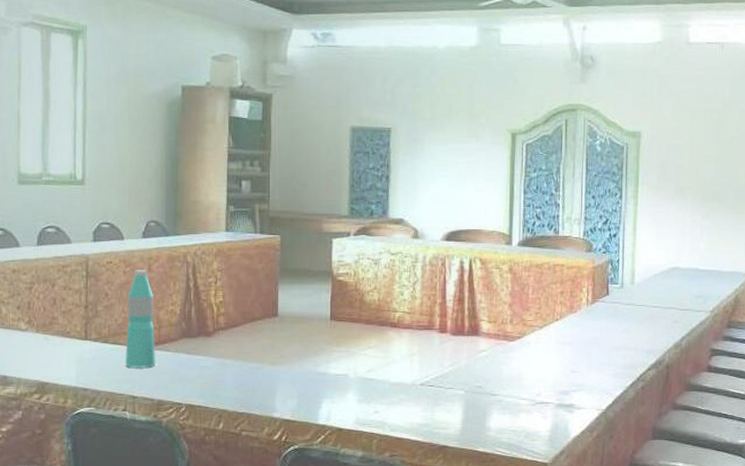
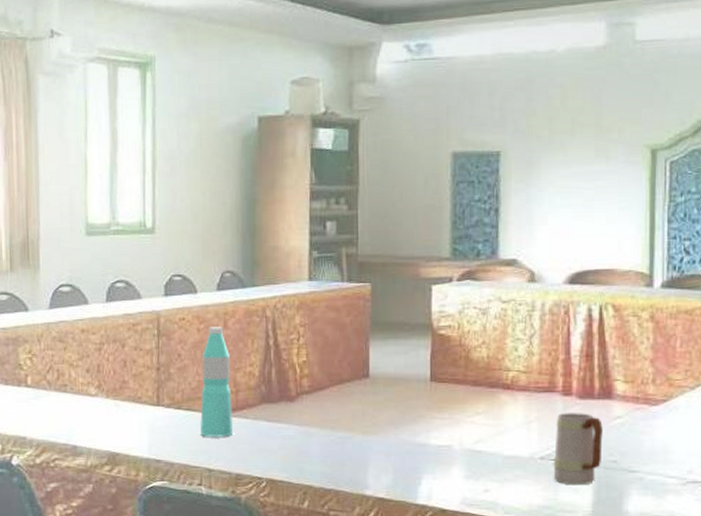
mug: none [431,347,471,407] -> present [553,413,603,486]

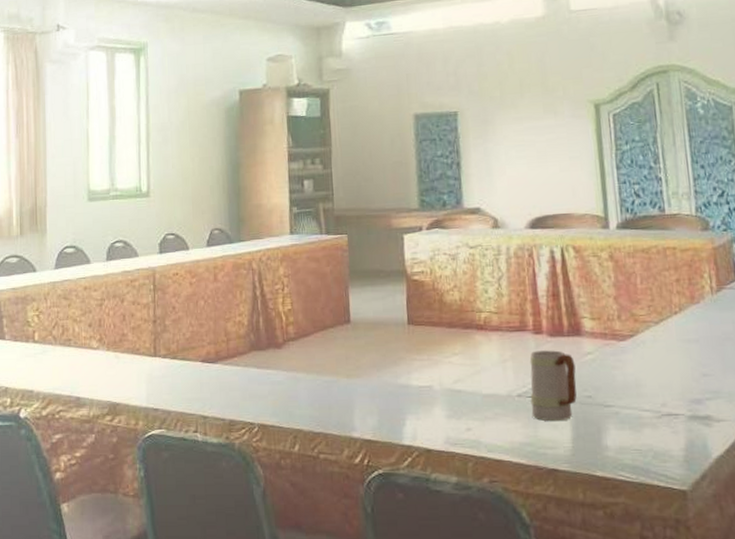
water bottle: present [200,327,233,437] -> none [194,280,225,385]

